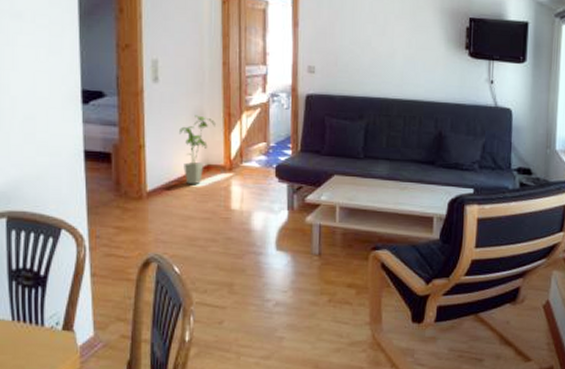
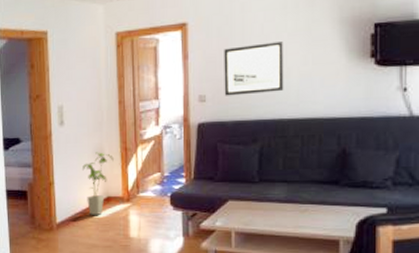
wall art: none [333,21,391,72] -> present [224,42,284,96]

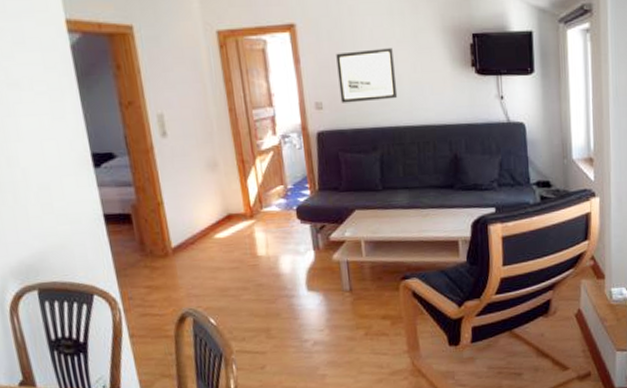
house plant: present [83,152,114,215] -> none [195,165,231,236]

